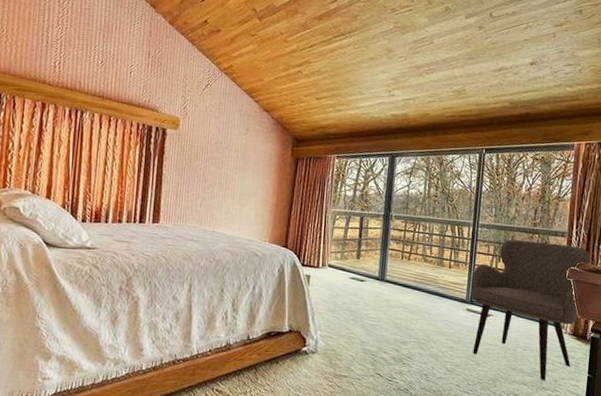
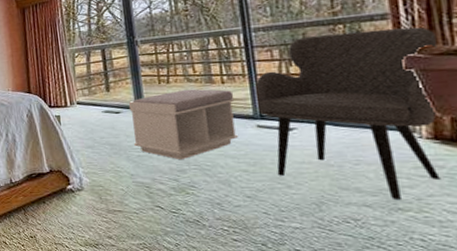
bench: none [369,268,456,333] -> present [129,88,239,160]

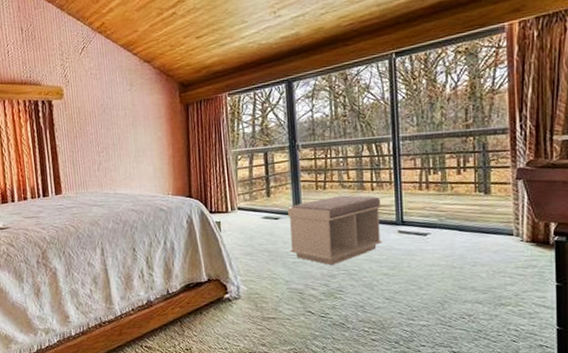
armchair: present [254,26,441,201] -> none [399,141,542,297]

